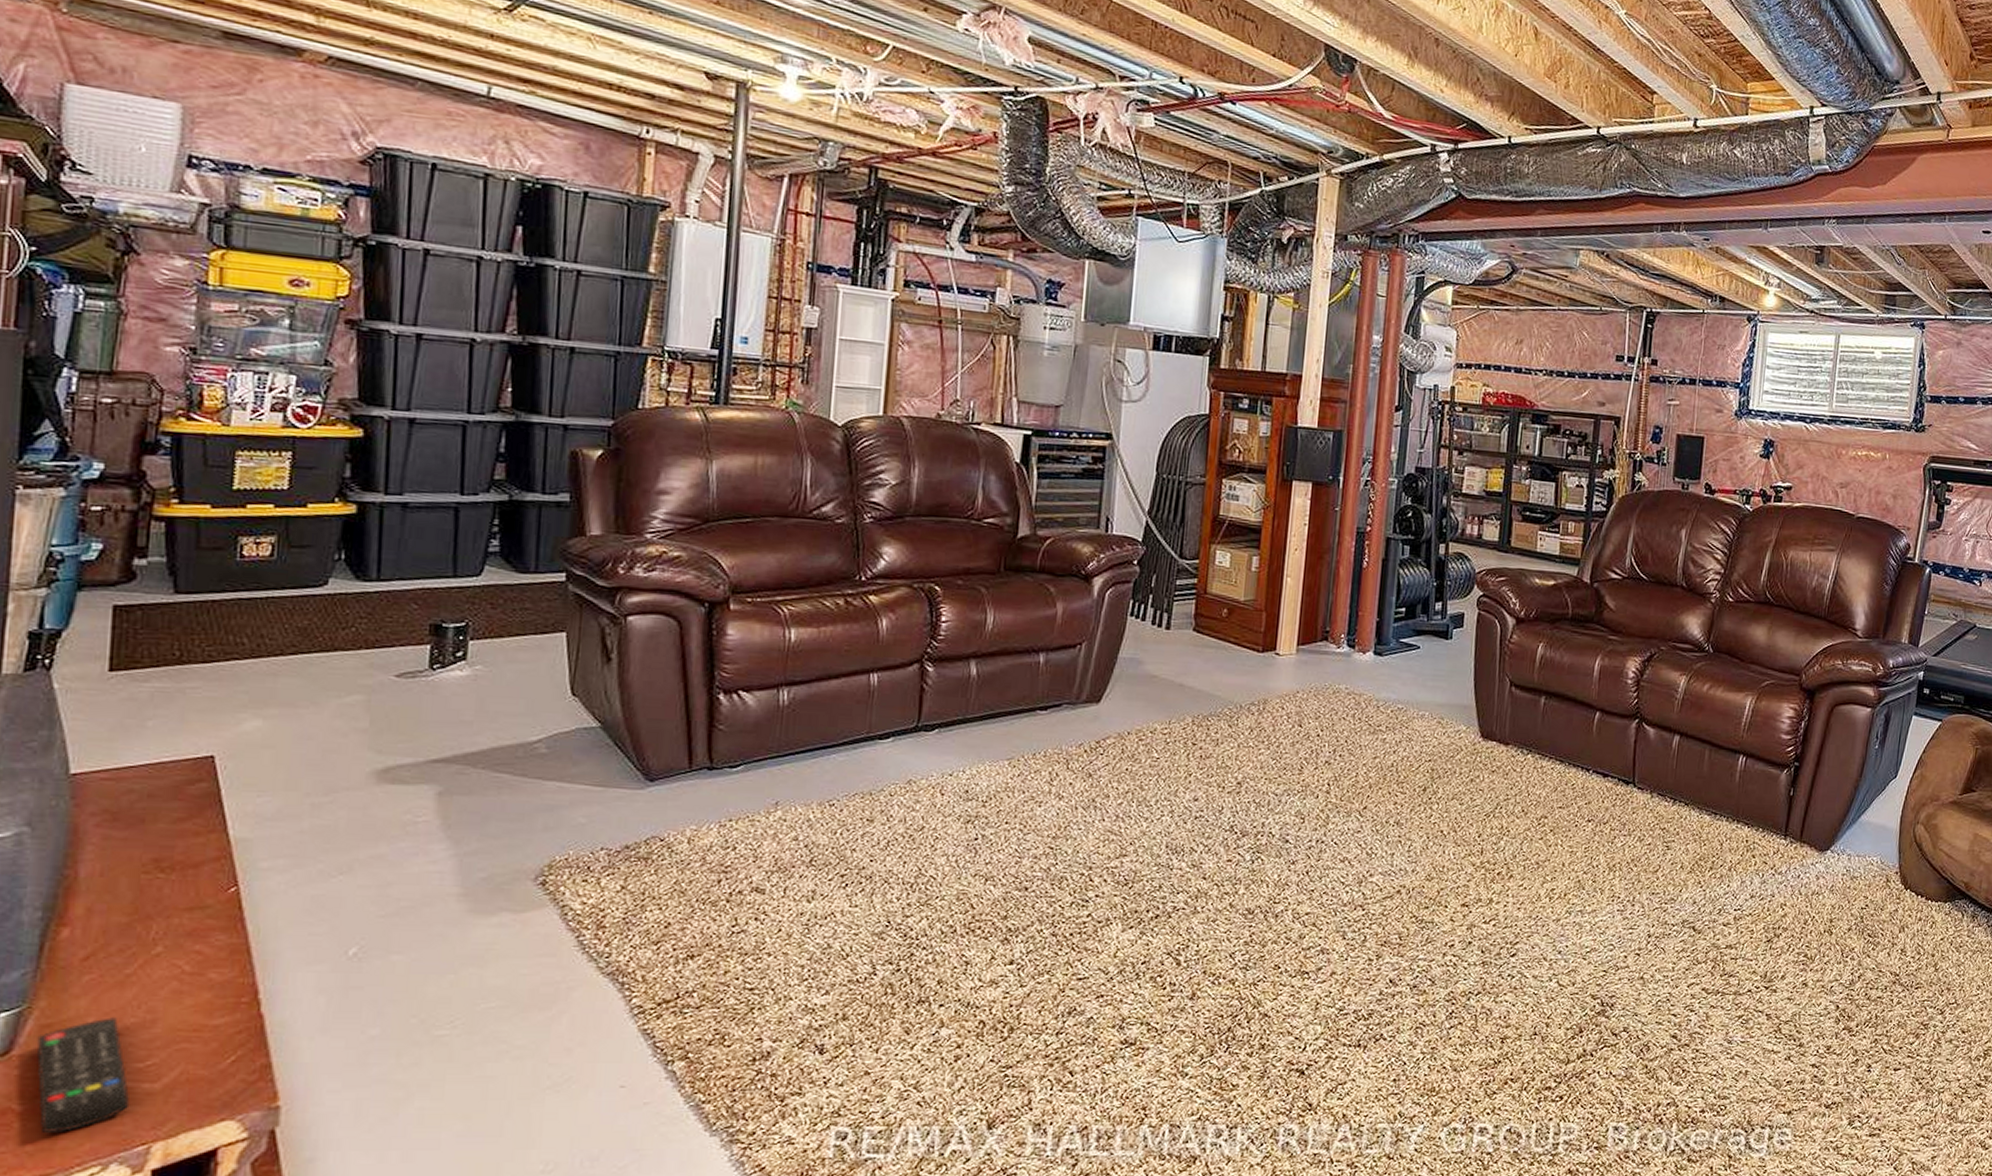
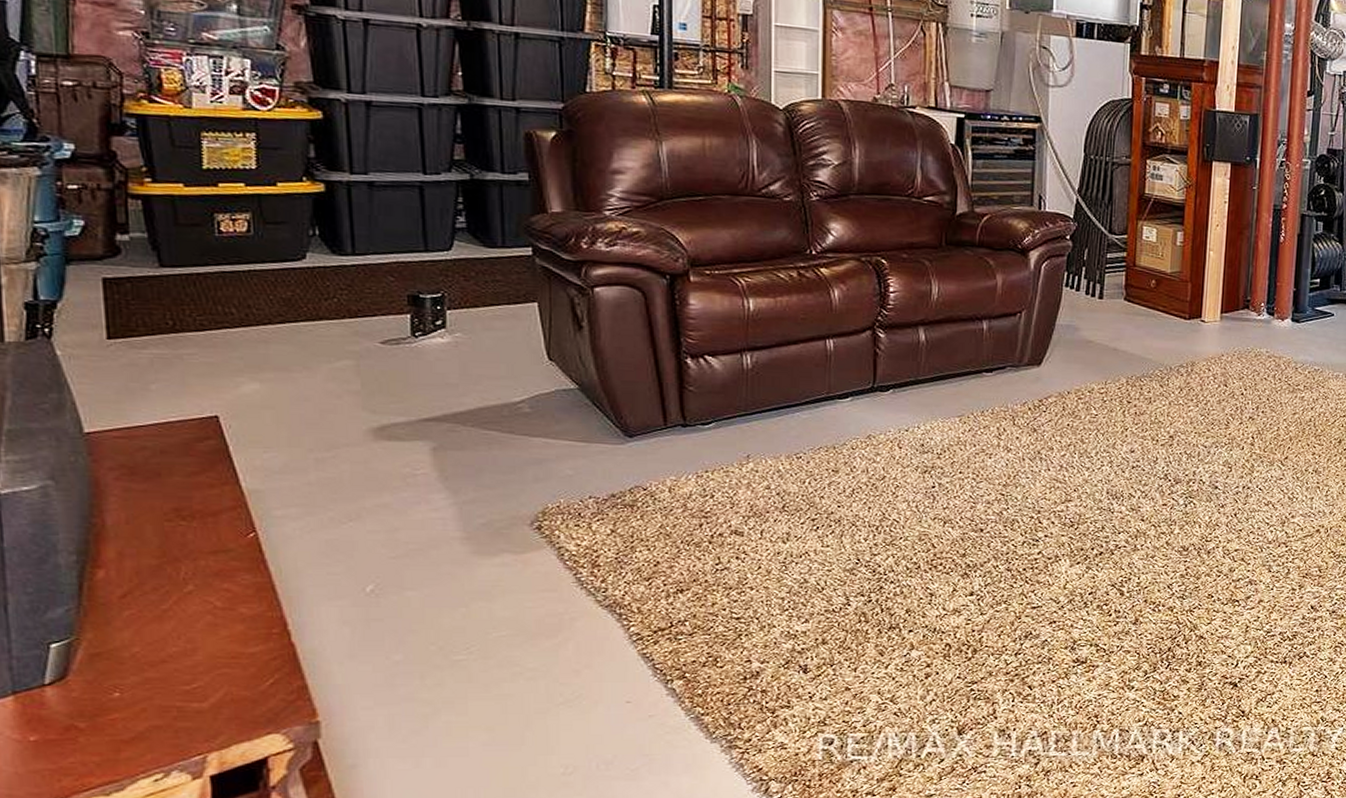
remote control: present [36,1017,130,1134] -> none [88,647,183,746]

